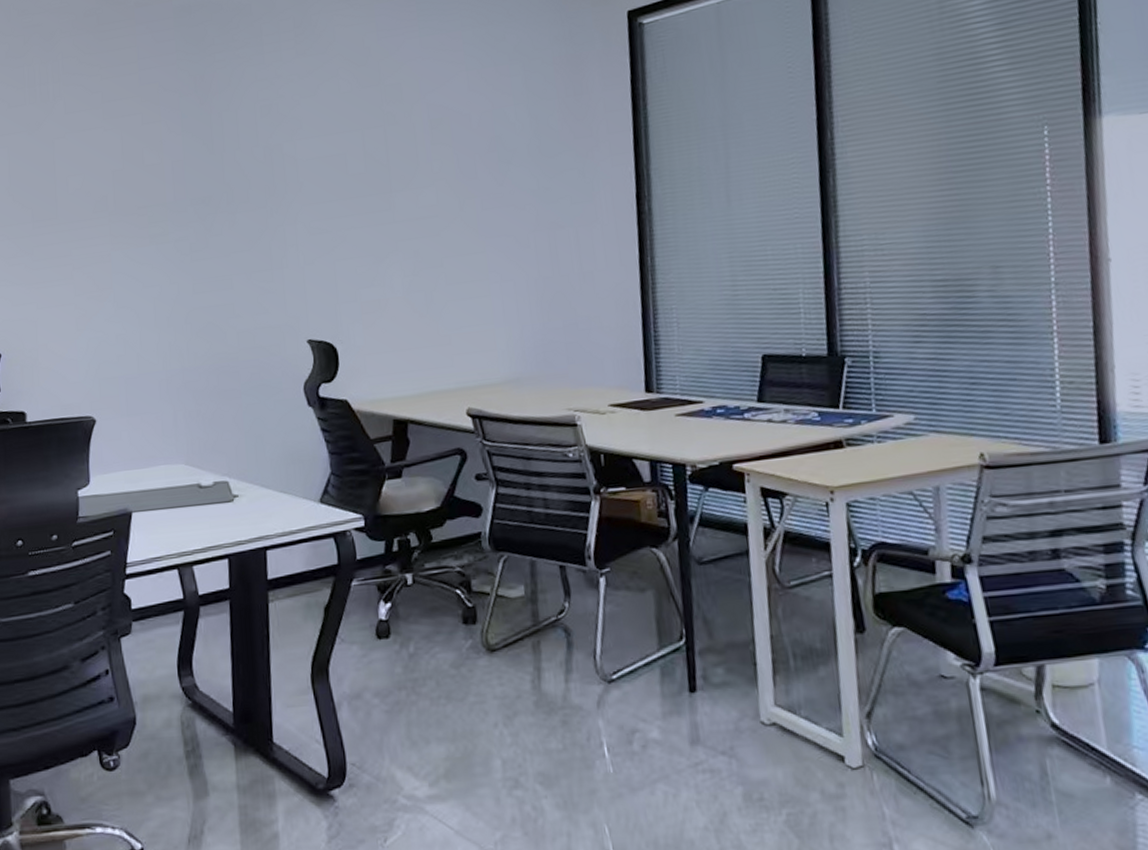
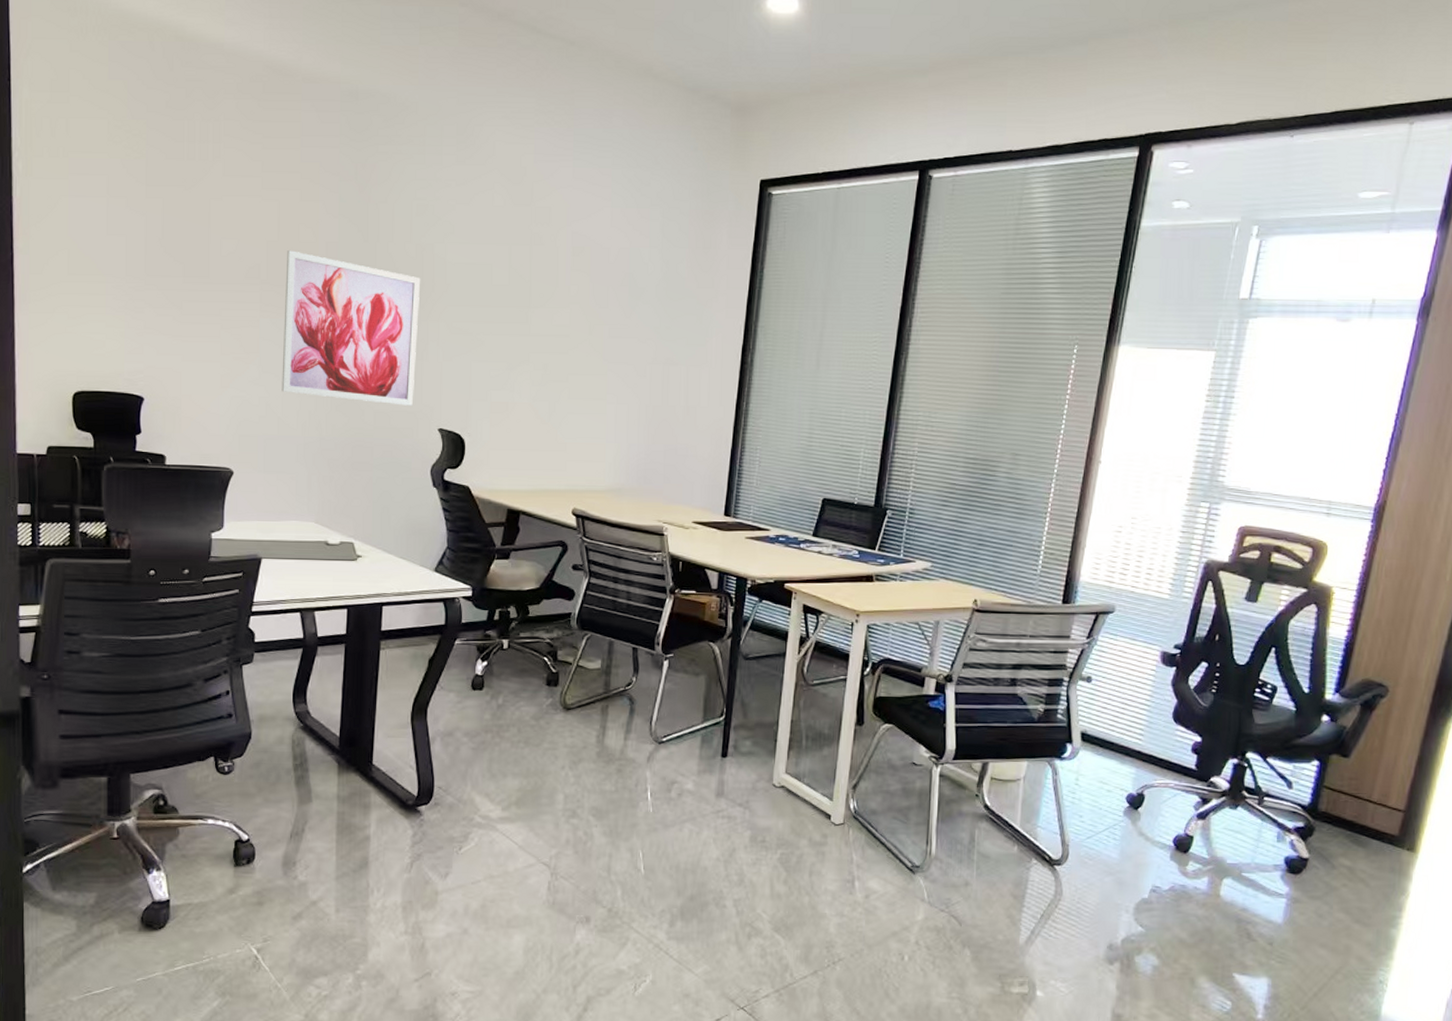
wall art: none [133,176,277,326] -> present [281,250,421,406]

